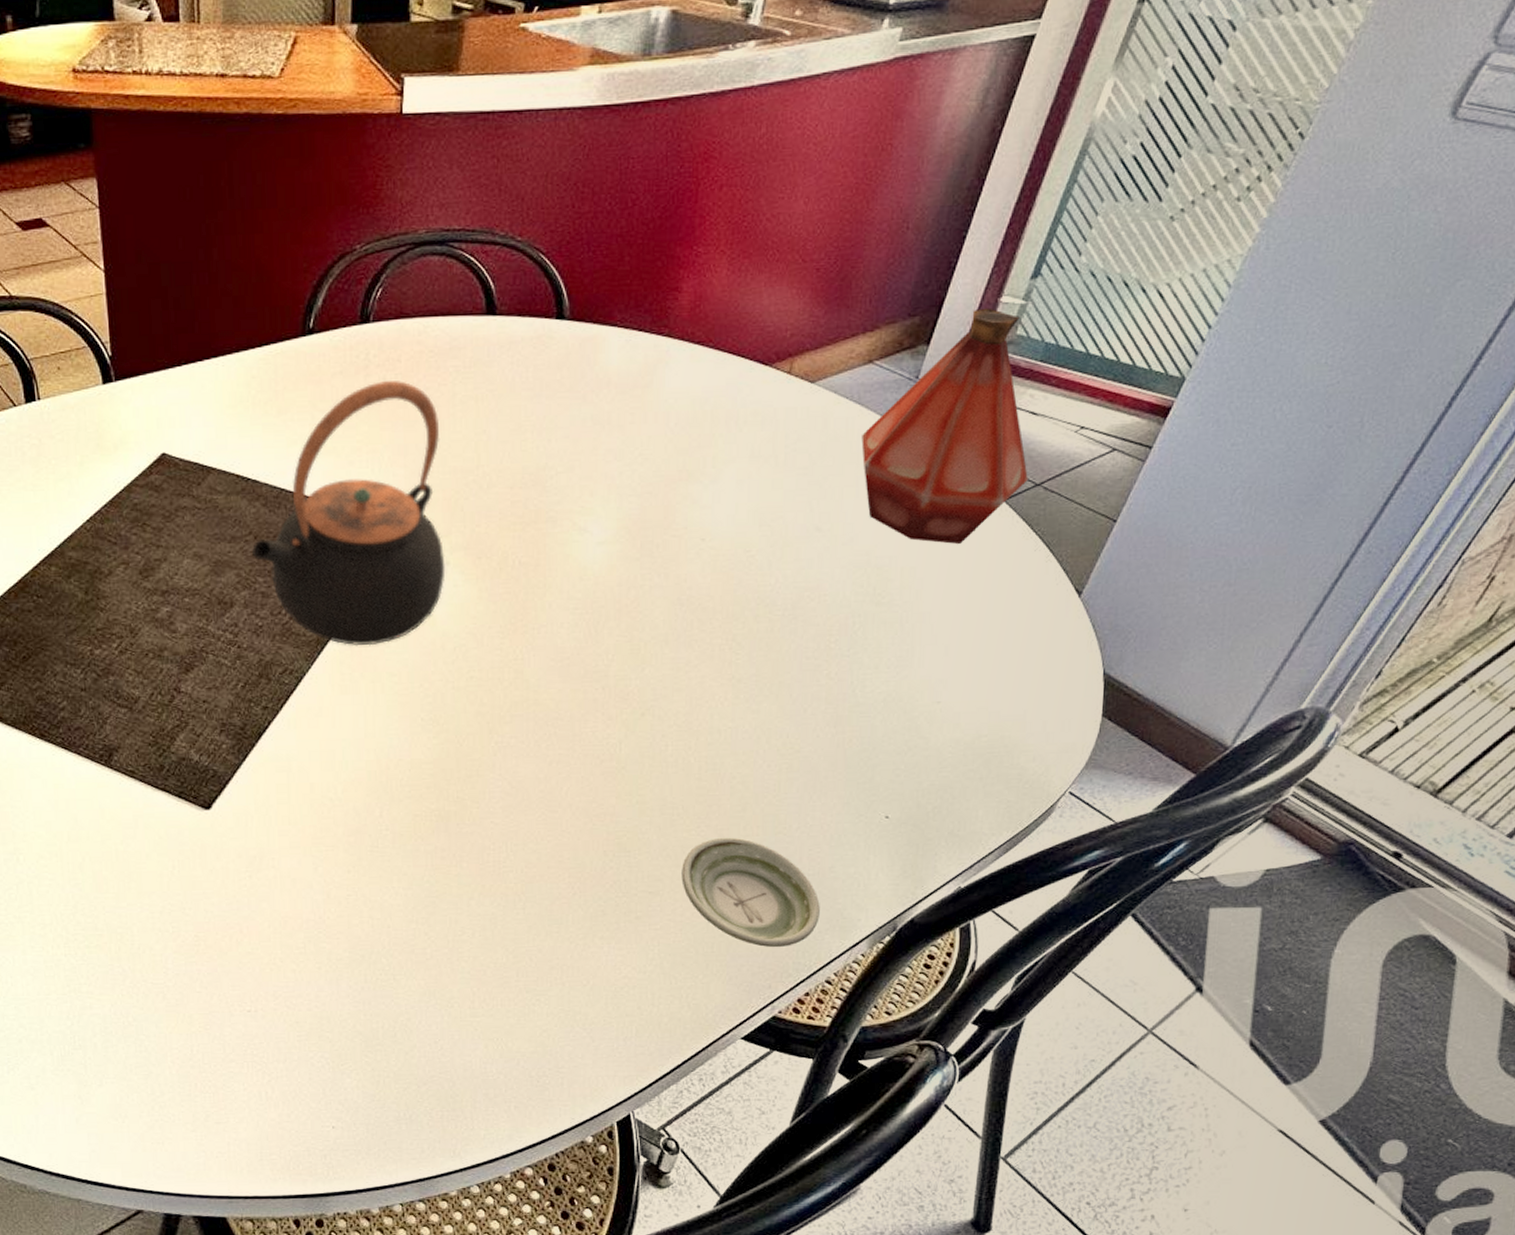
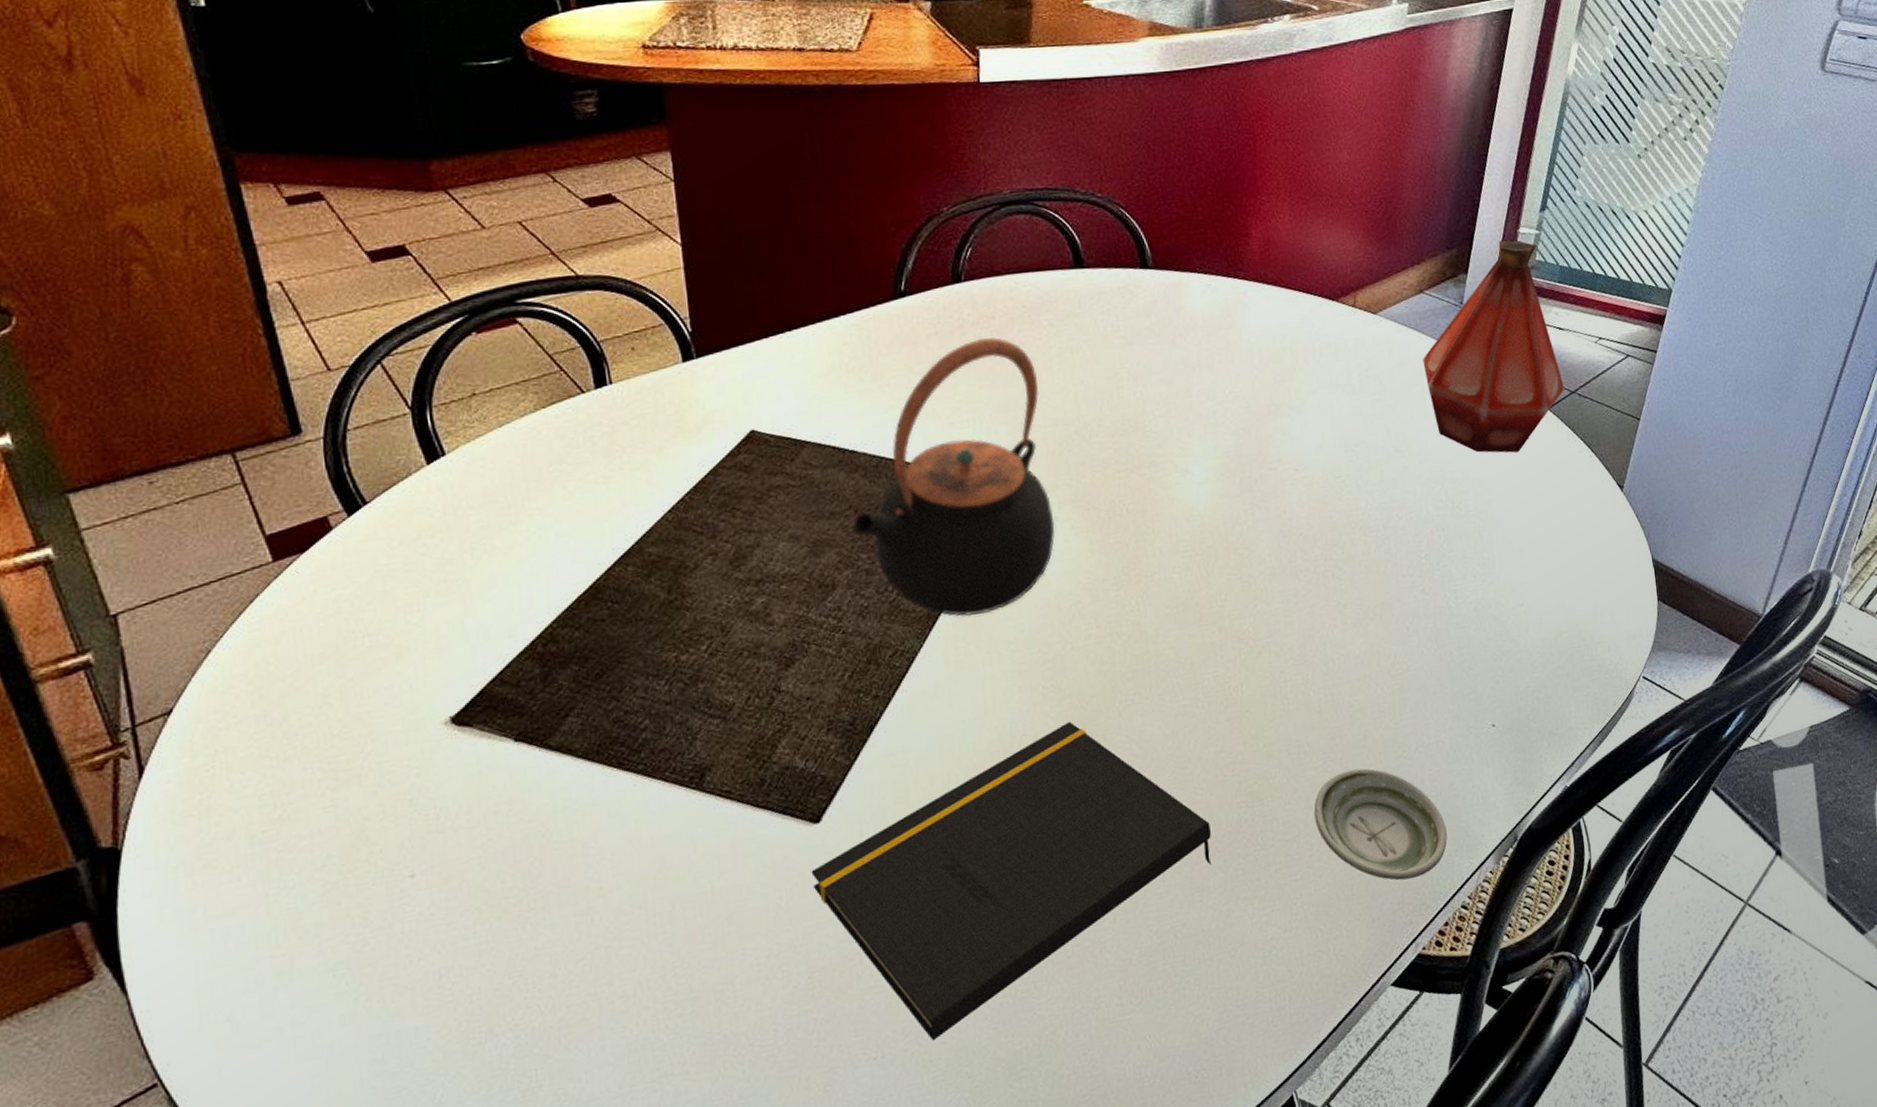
notepad: none [201,754,574,1006] -> present [811,721,1212,1041]

